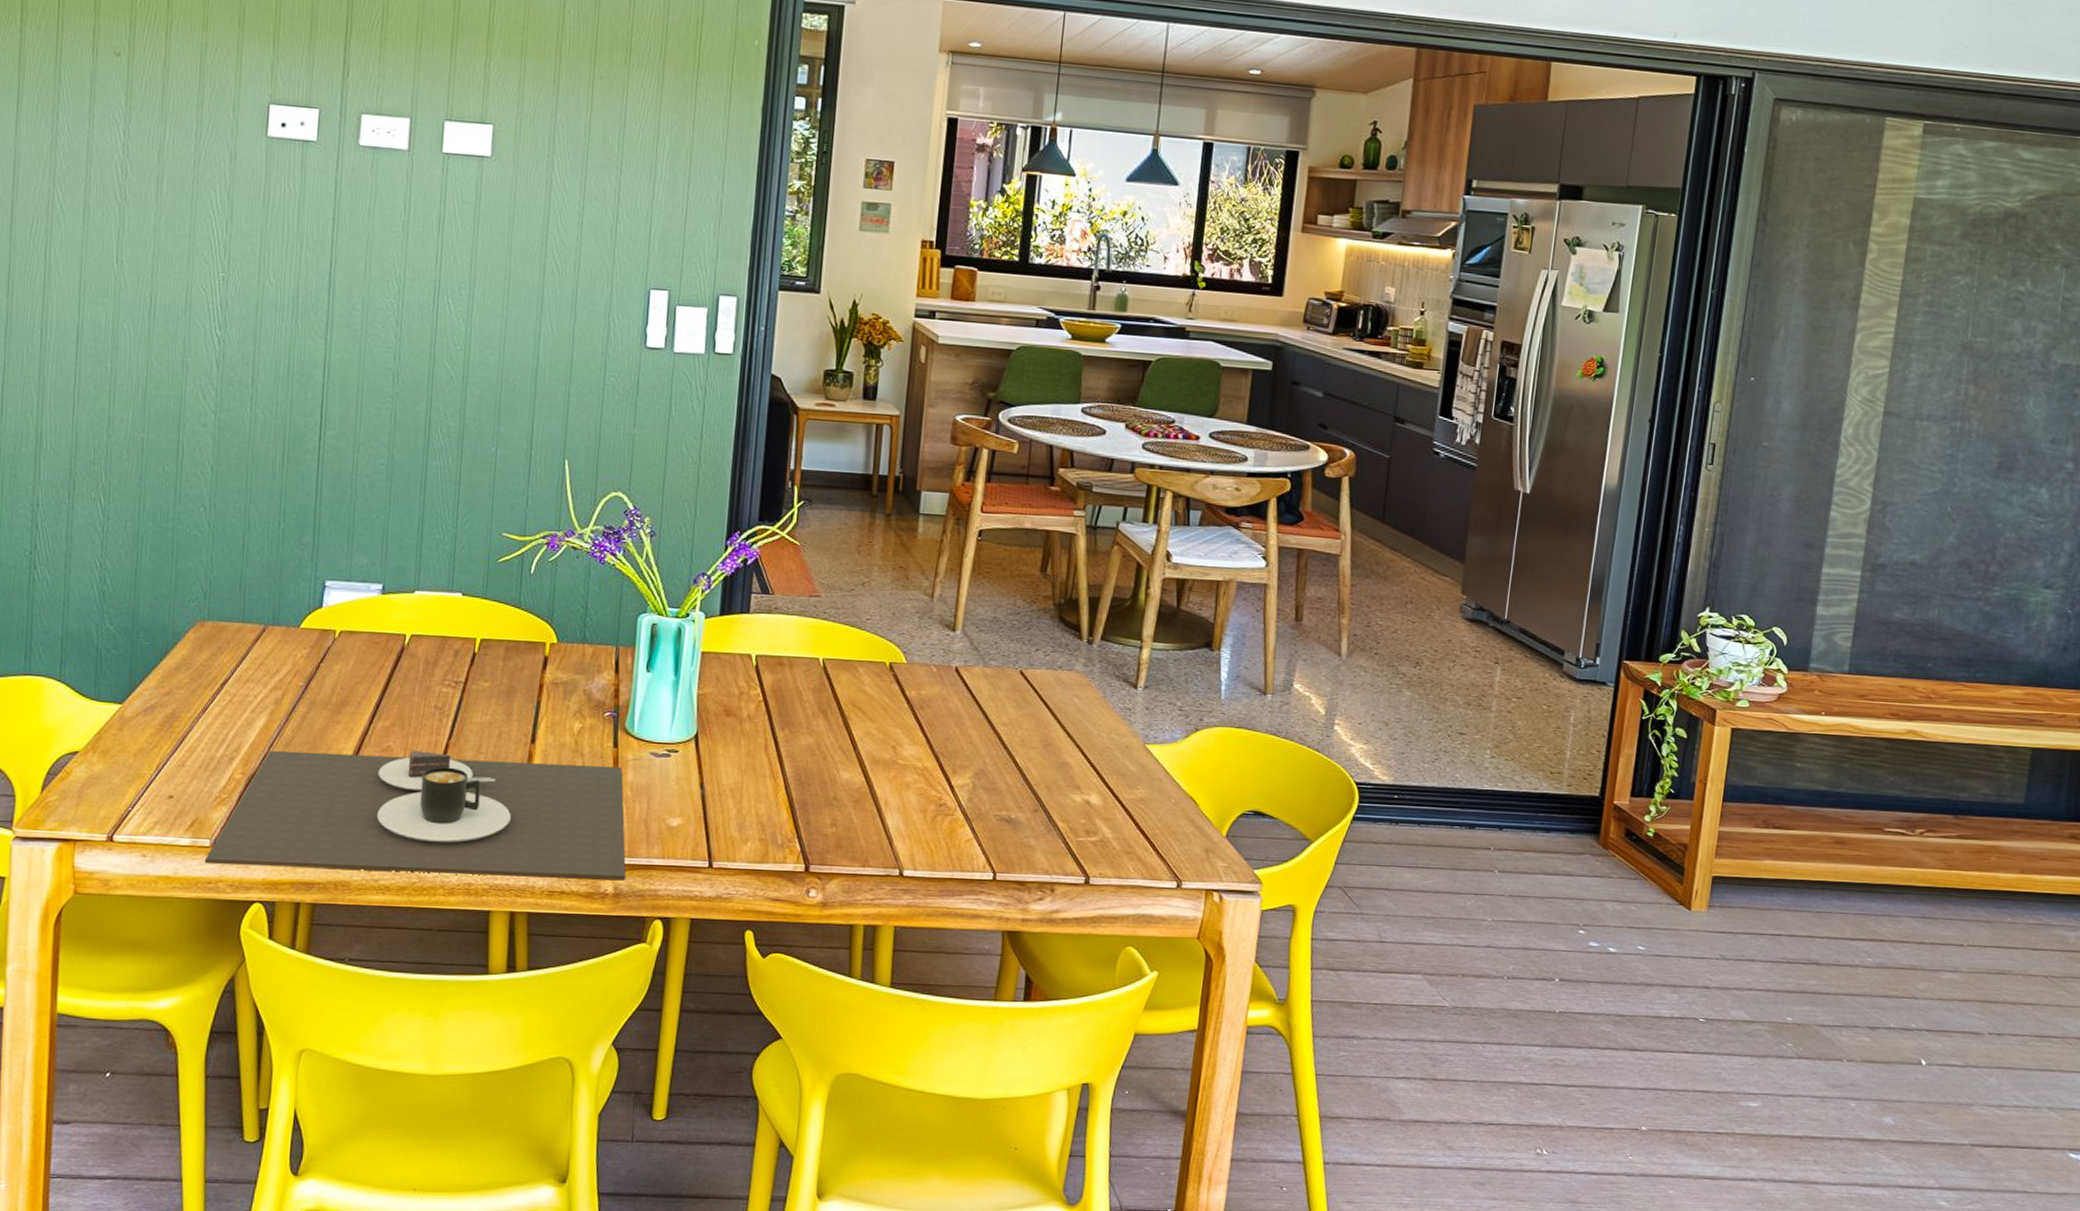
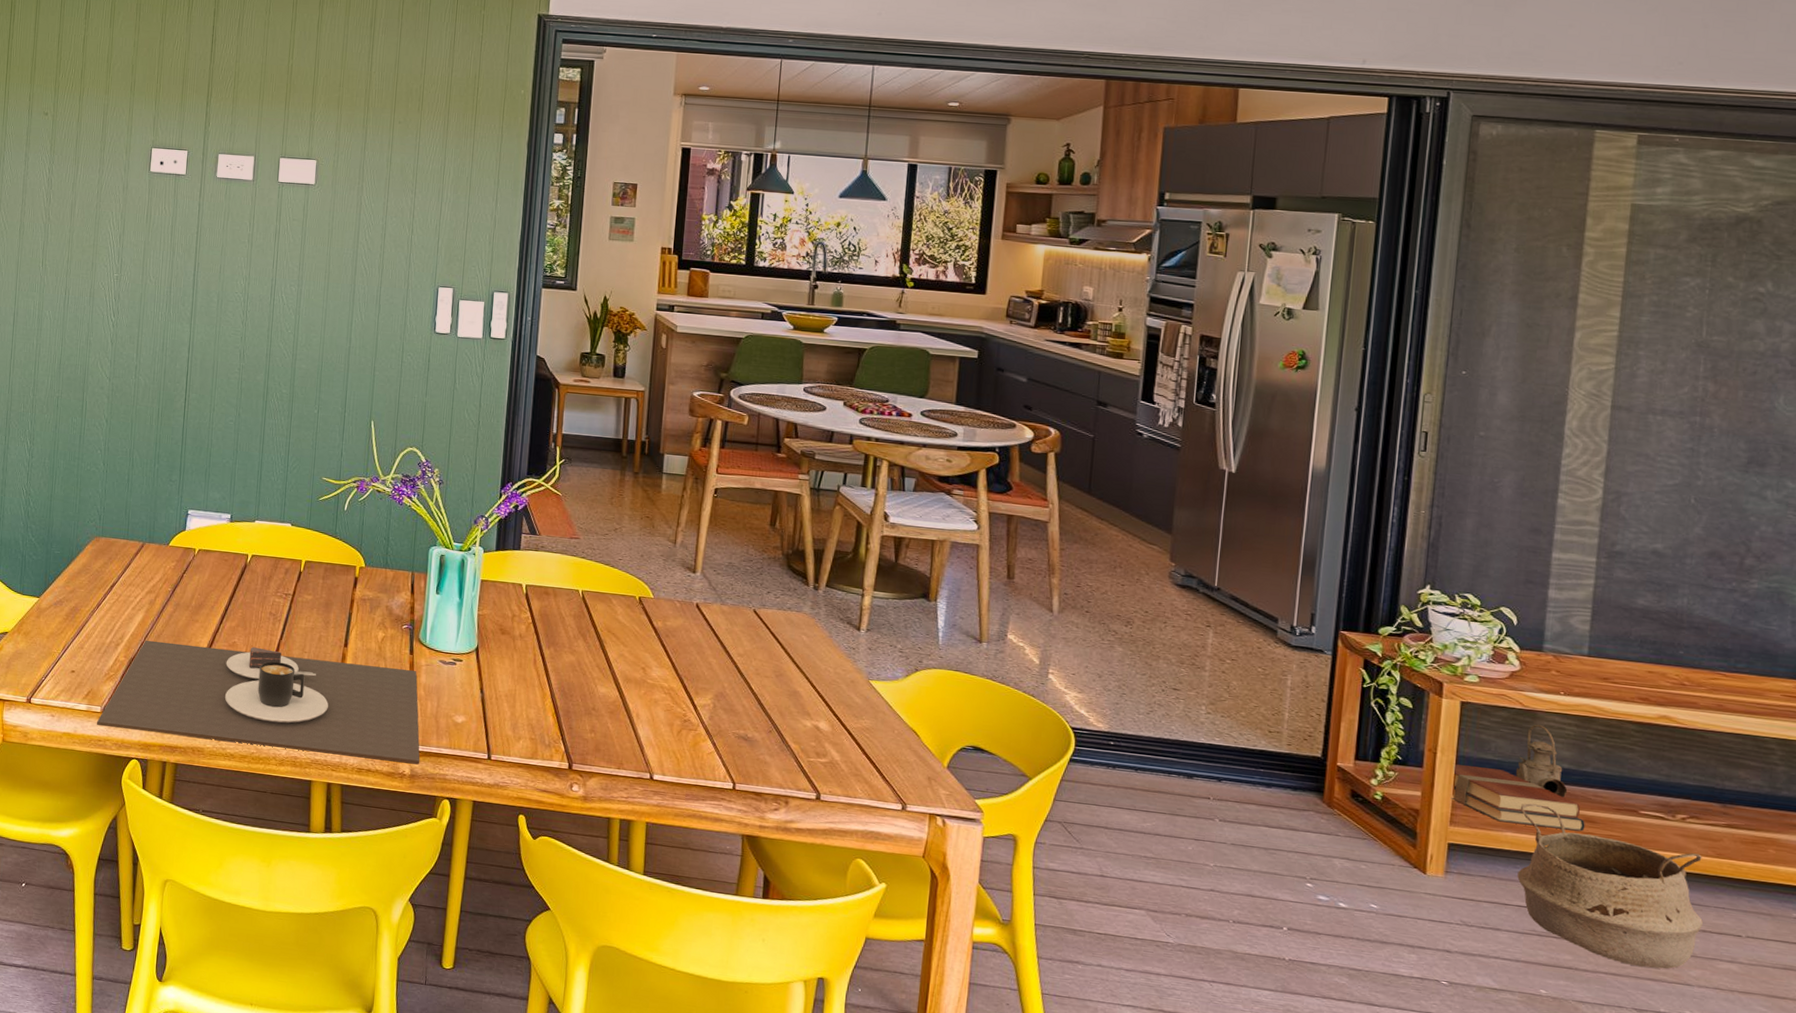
books: none [1717,793,1836,854] -> present [1451,763,1585,832]
woven basket: none [1773,829,1935,985] -> present [1517,803,1703,970]
lantern: none [1777,746,1823,821] -> present [1515,724,1568,798]

